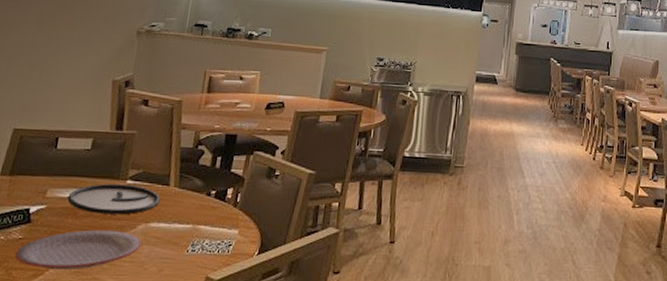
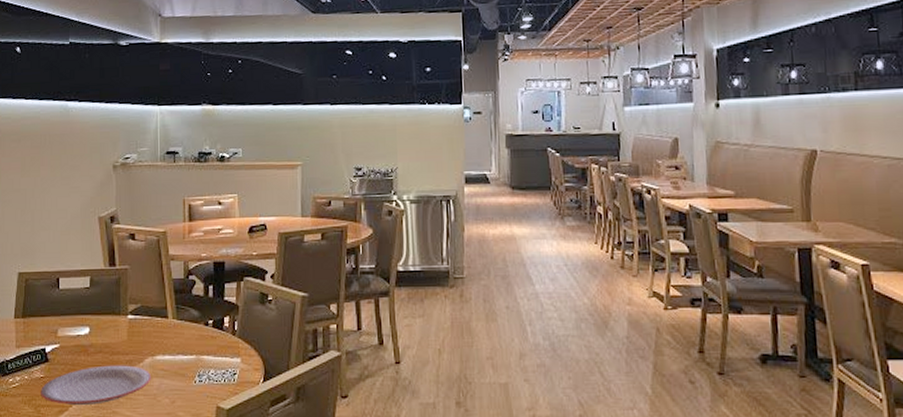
plate: present [67,184,161,215] -> none [77,320,162,350]

